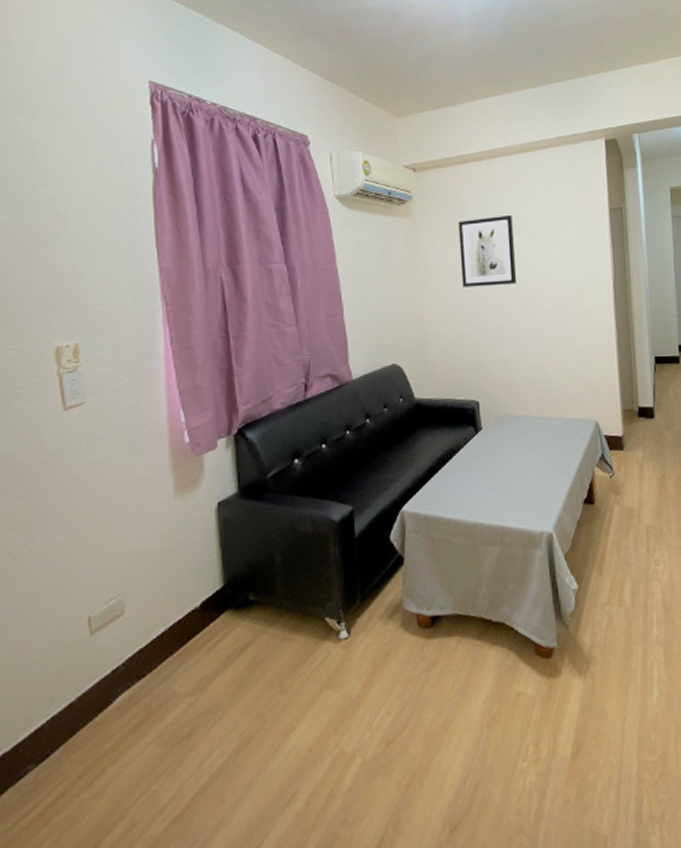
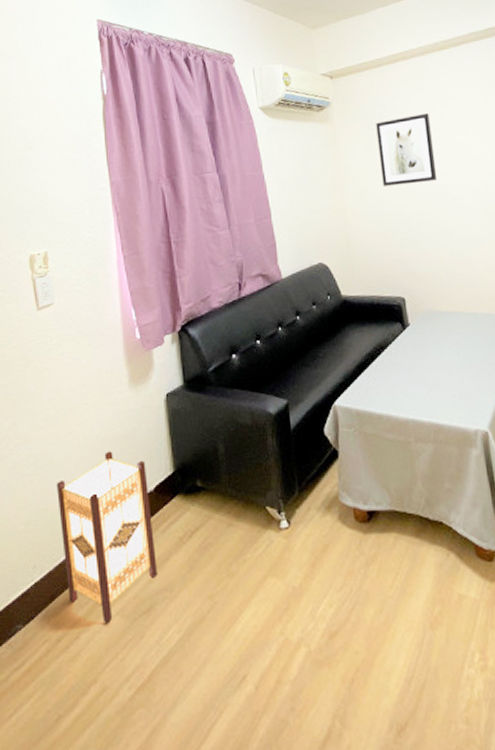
lantern: none [81,566,200,753] -> present [56,451,157,623]

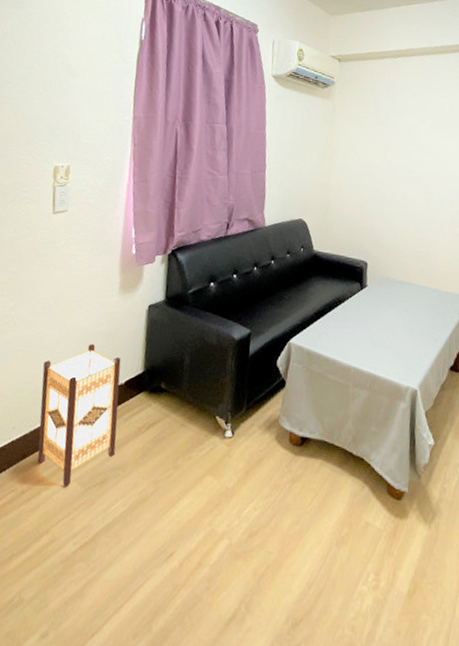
wall art: present [376,112,436,186] -> none [367,106,418,167]

